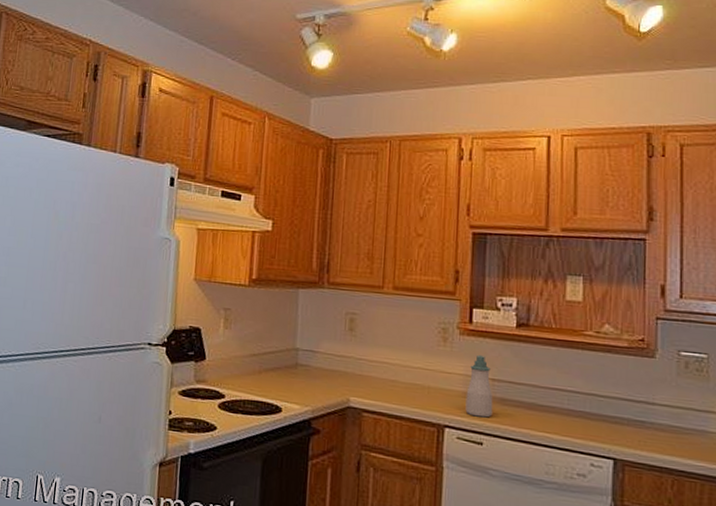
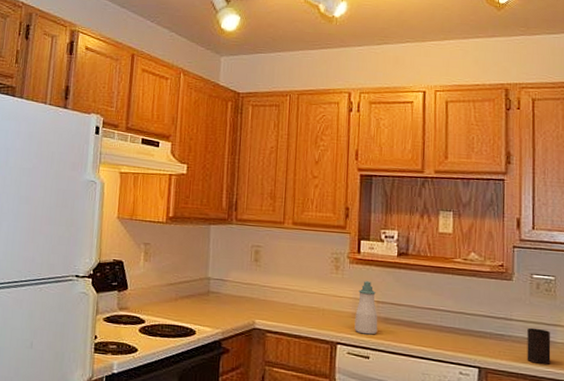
cup: none [672,413,703,458] -> present [527,327,551,365]

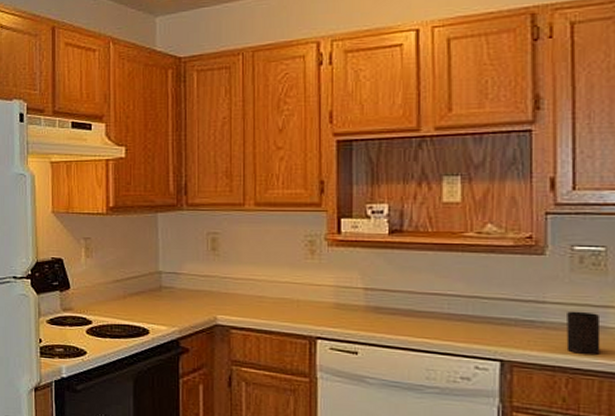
soap bottle: present [354,280,378,335] -> none [338,264,367,327]

